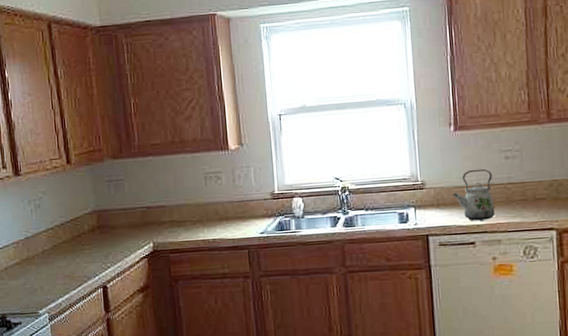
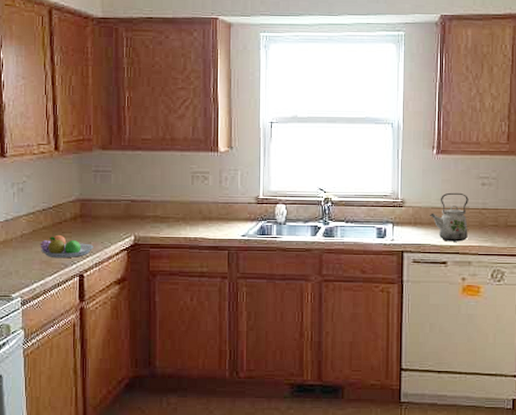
fruit bowl: none [61,247,114,272] -> present [40,234,94,259]

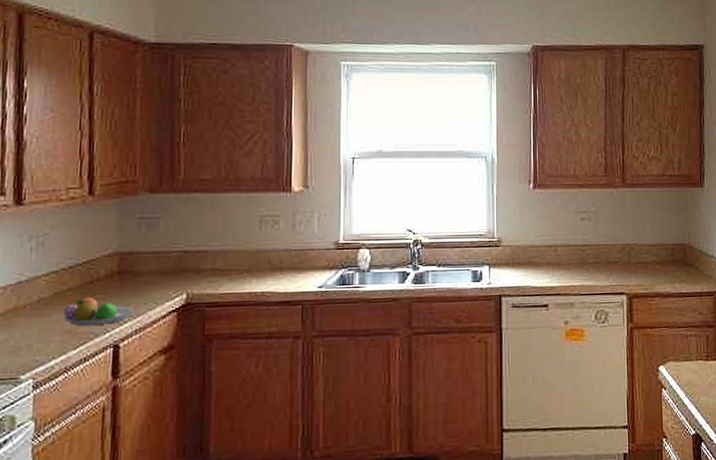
kettle: present [430,192,468,242] -> none [528,229,569,282]

